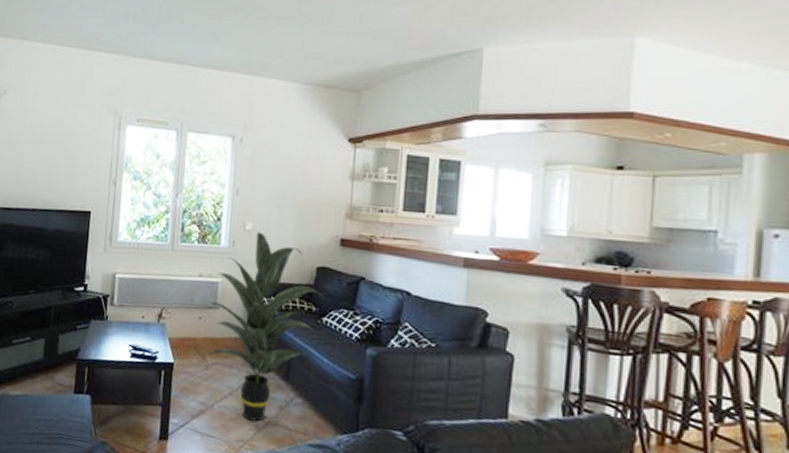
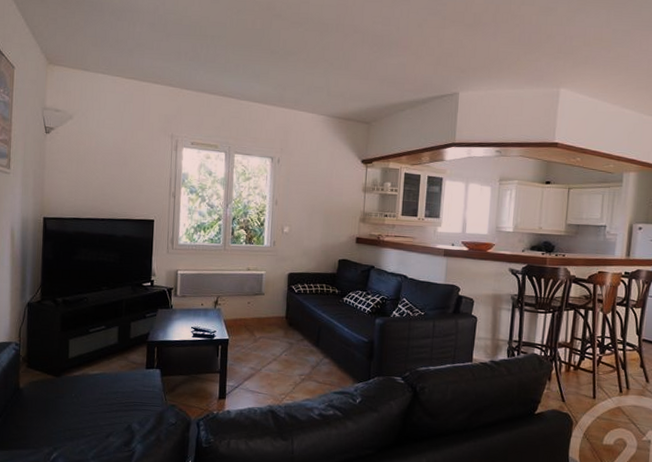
indoor plant: present [209,232,325,422] -> none [257,234,345,379]

